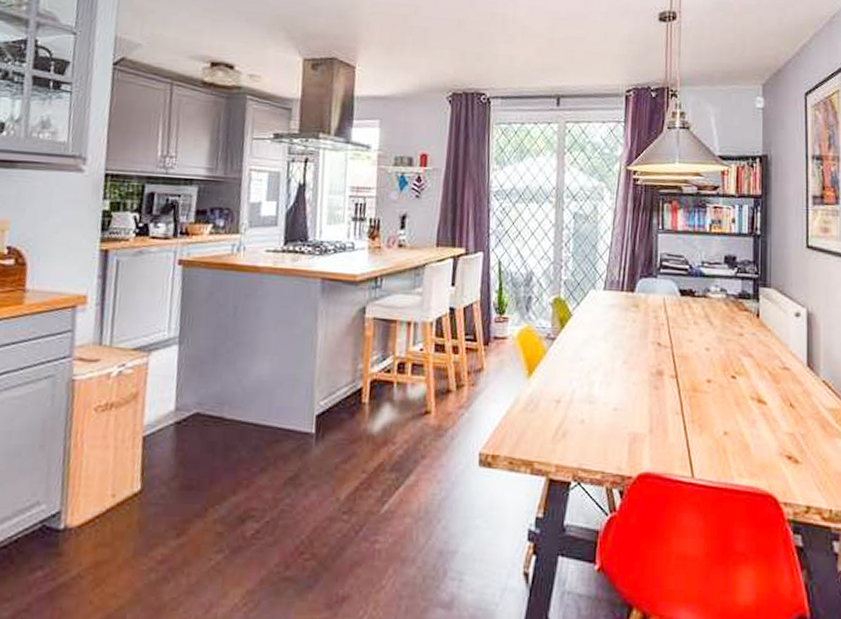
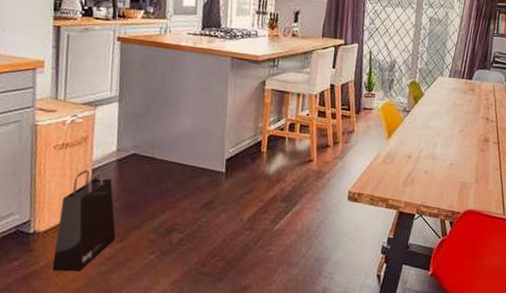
shopping bag: none [86,438,172,583] -> present [52,170,116,272]

